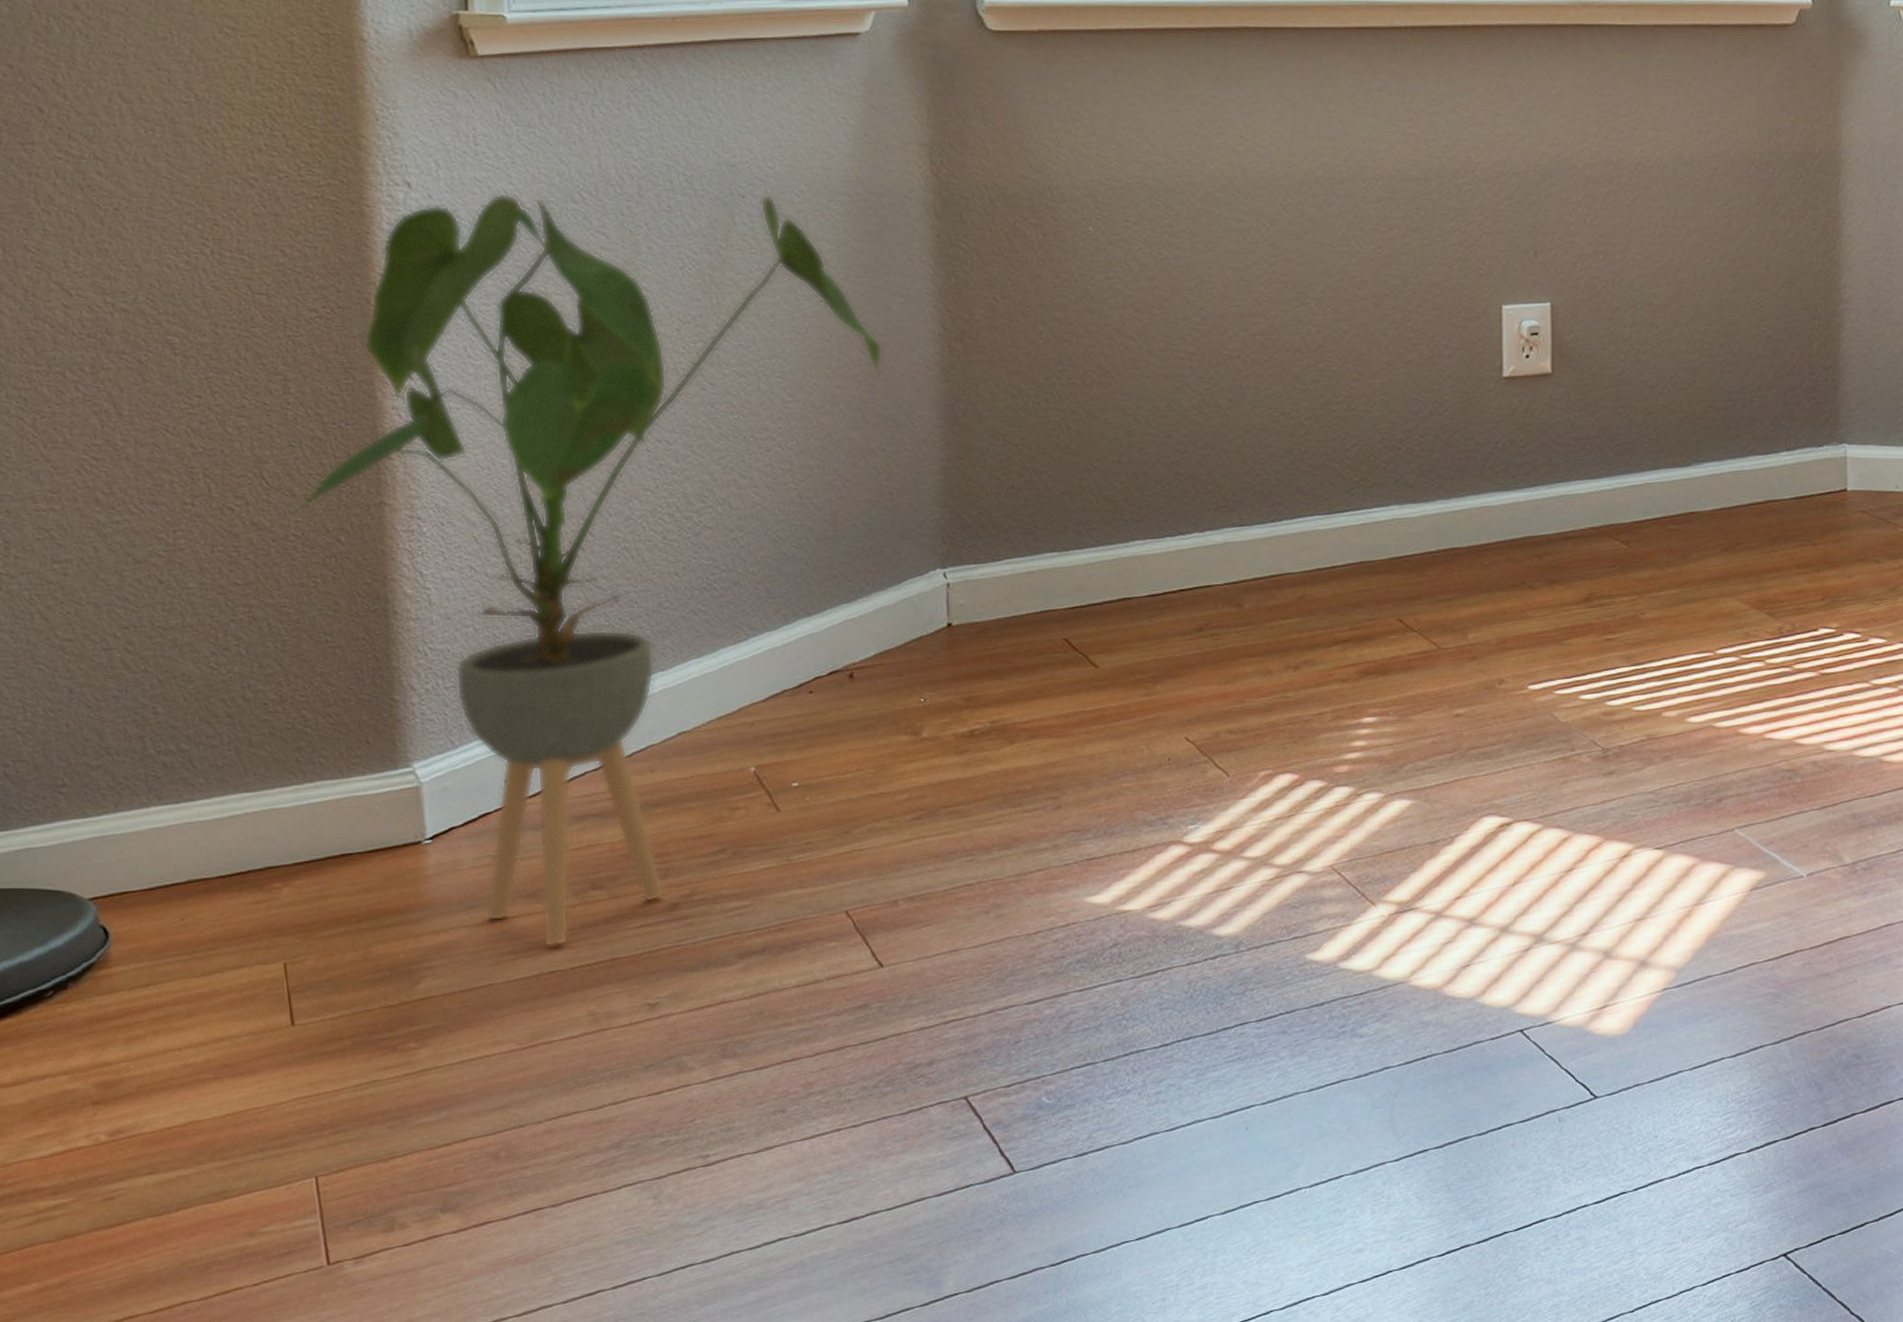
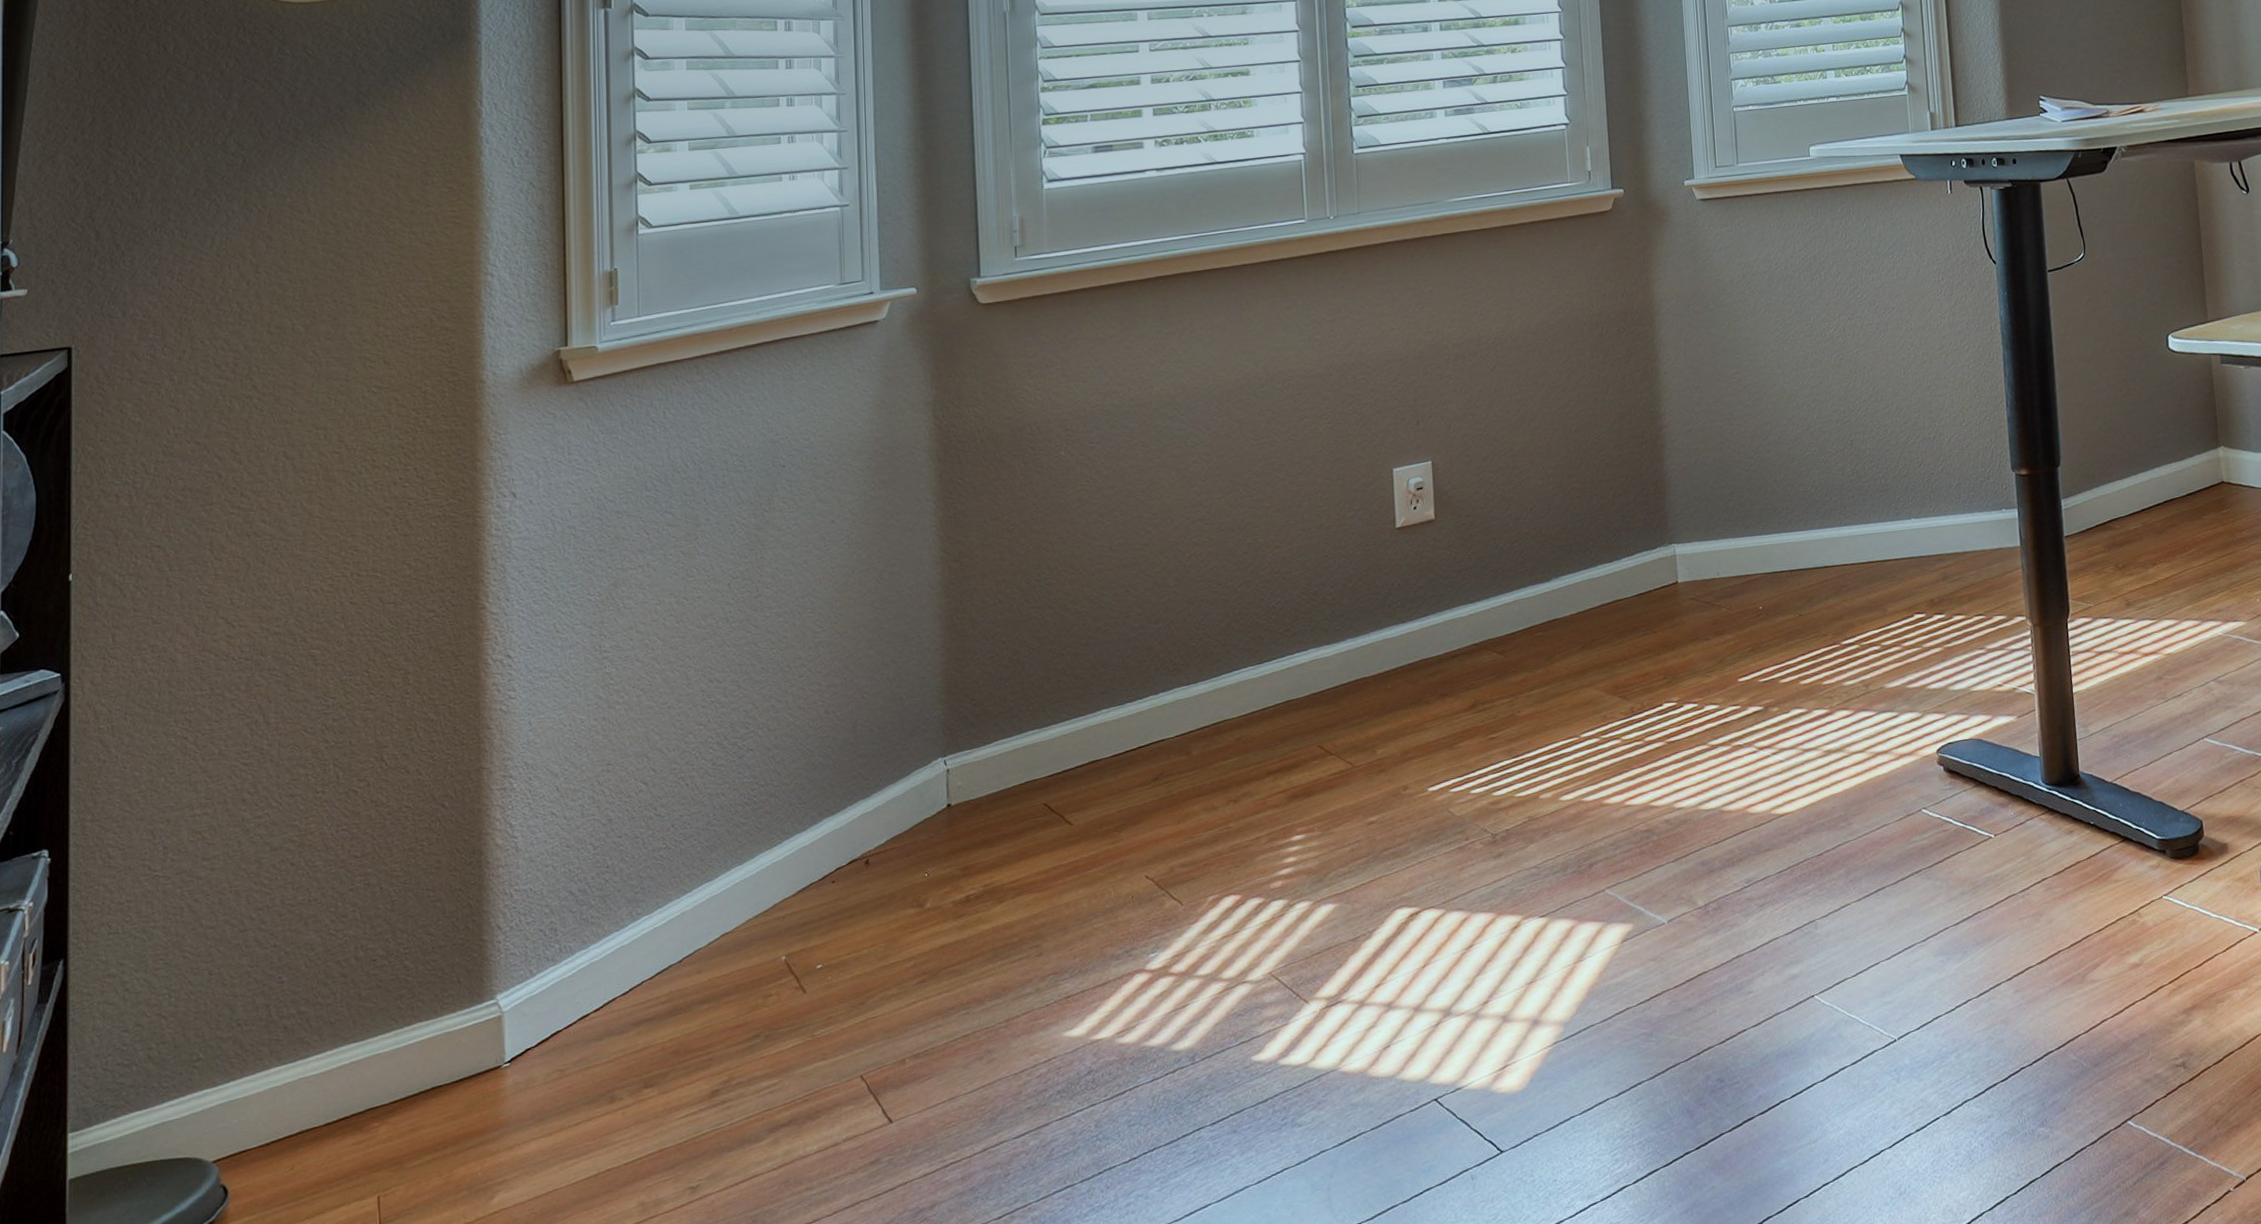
house plant: present [289,193,883,948] -> none [403,462,895,1148]

